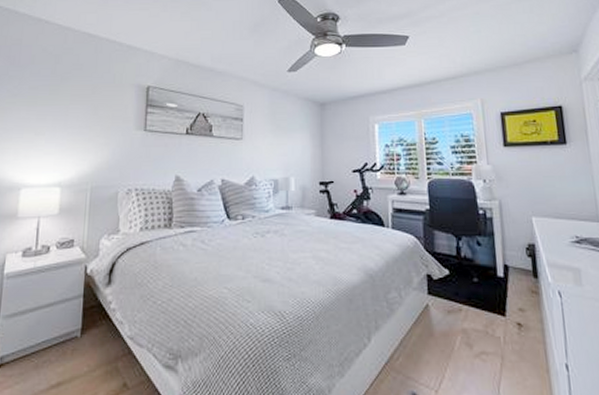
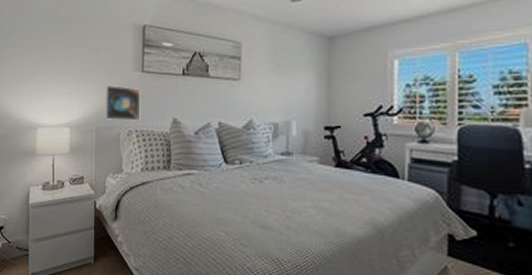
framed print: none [102,142,143,180] -> present [105,84,141,121]

